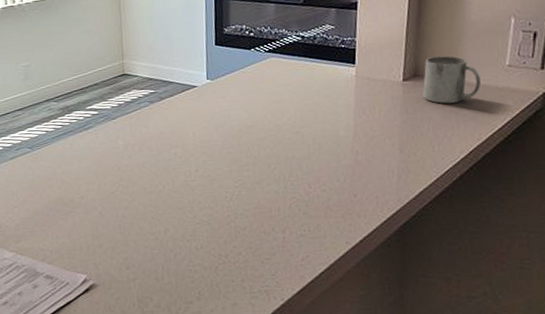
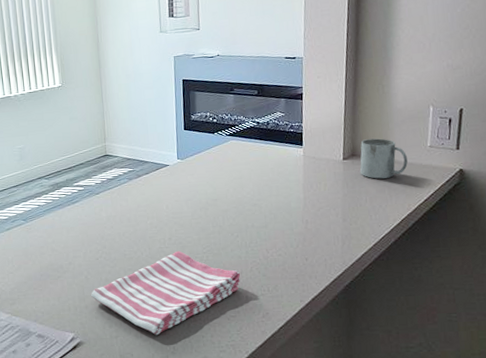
dish towel: none [106,184,278,279] -> present [91,250,241,336]

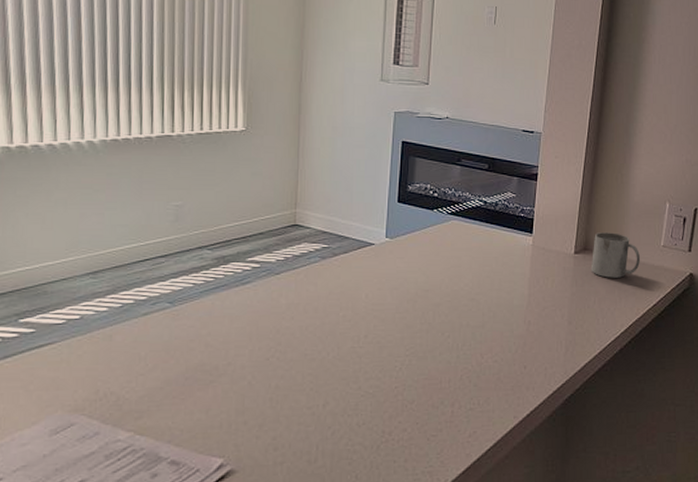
dish towel: present [91,250,241,336] -> none [253,351,448,461]

